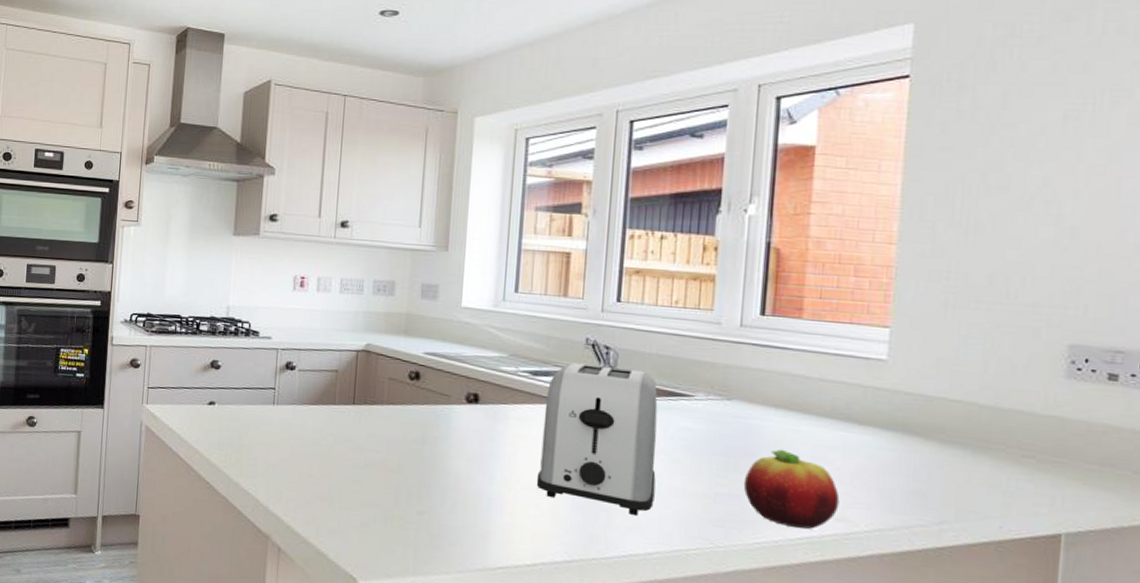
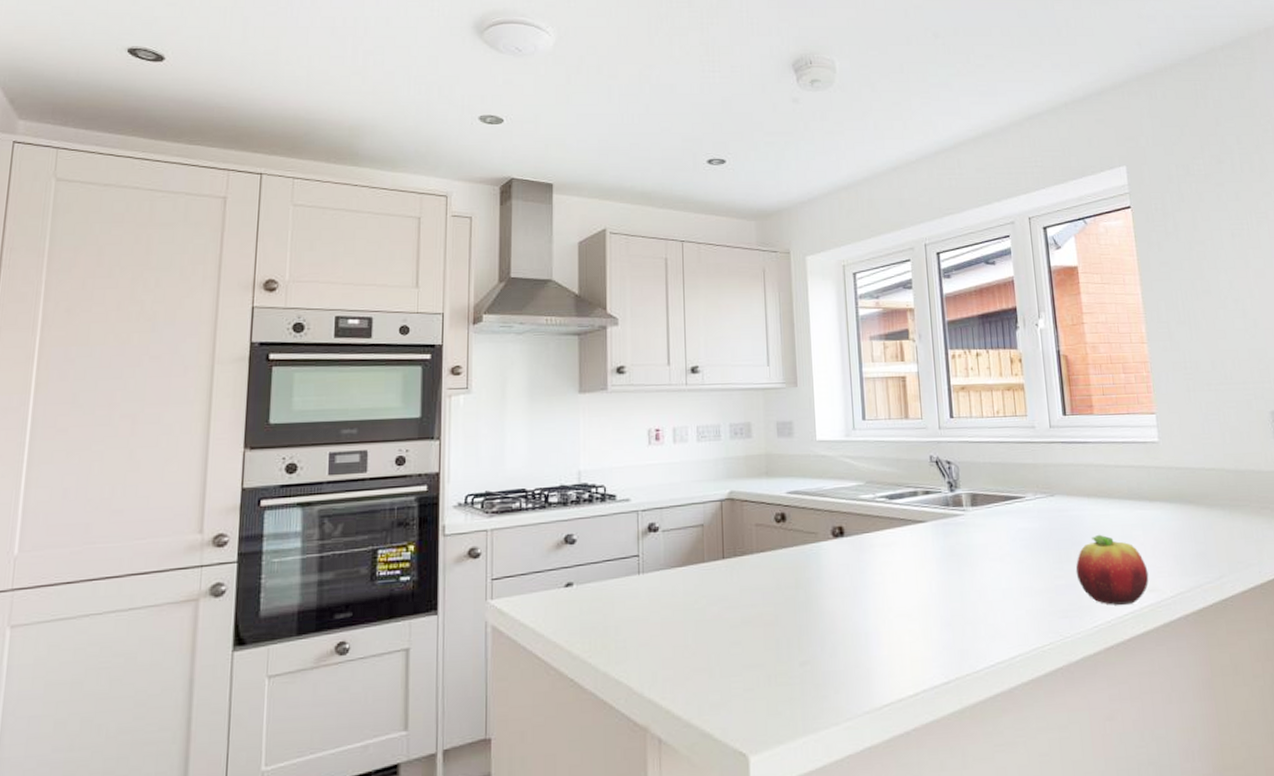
toaster: present [536,362,658,517] -> none [904,479,1009,623]

